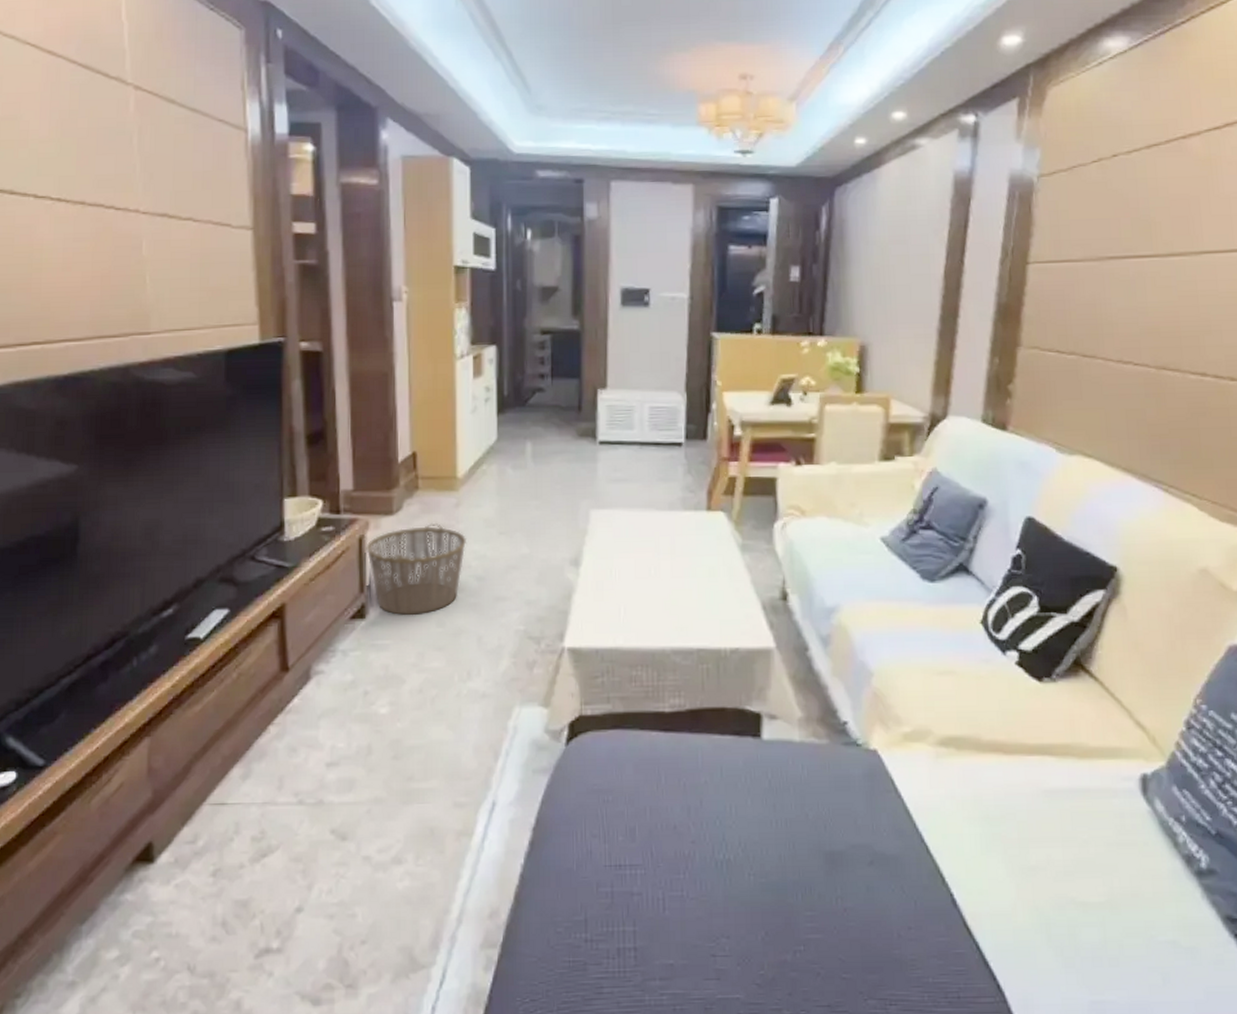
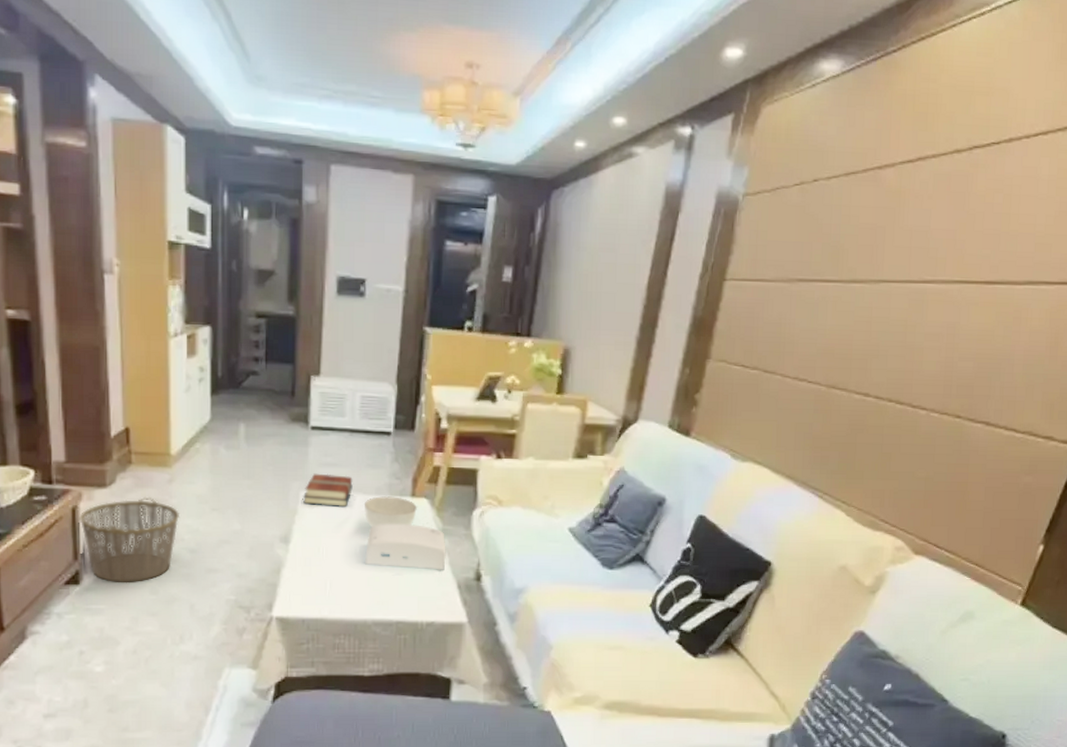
books: none [593,490,645,526] -> present [303,473,353,508]
bowl: none [657,511,714,546] -> present [364,496,417,528]
tissue dispenser: none [660,540,748,591] -> present [365,523,446,571]

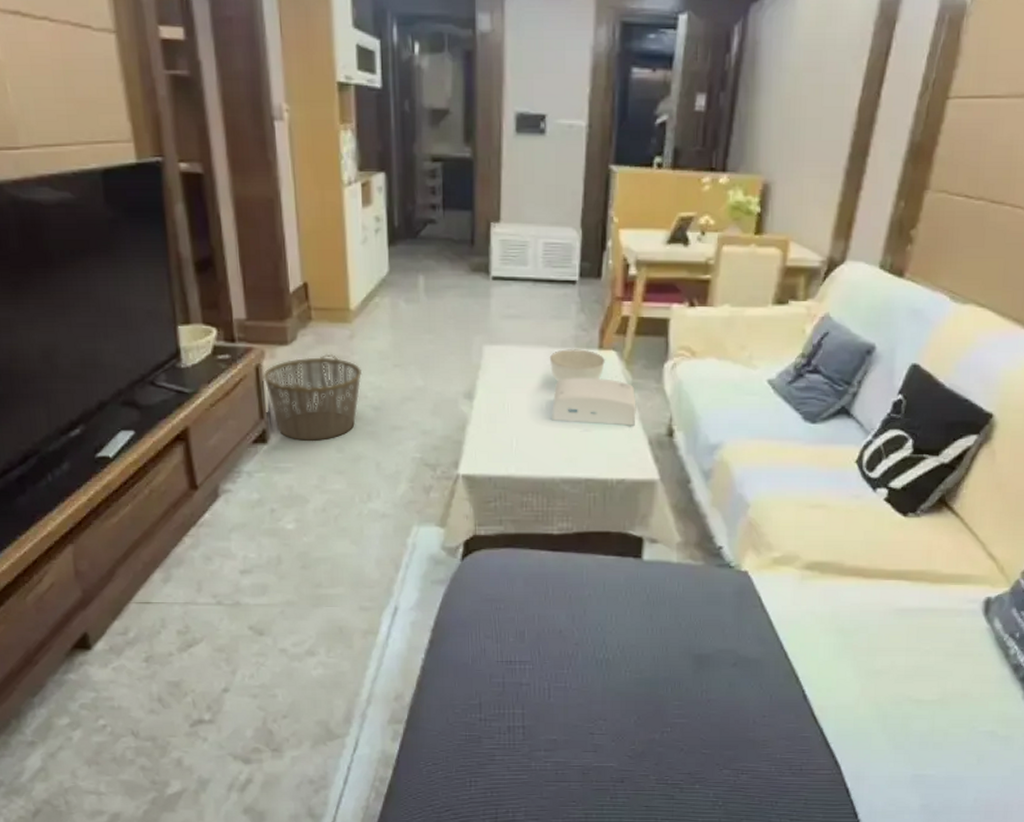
books: present [303,473,353,508] -> none [486,326,537,362]

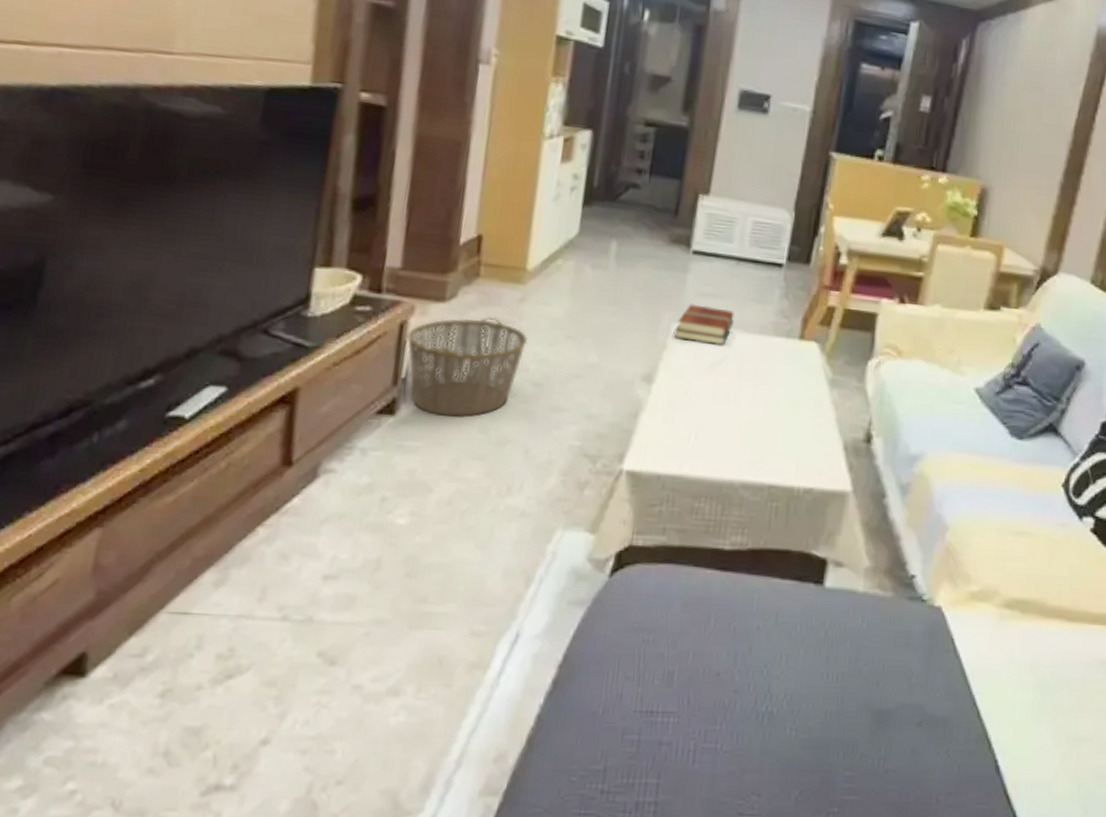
books: none [486,326,537,362] -> present [674,304,735,346]
bowl: present [549,349,605,382] -> none [744,335,805,373]
tissue dispenser: present [552,377,636,427] -> none [739,368,834,428]

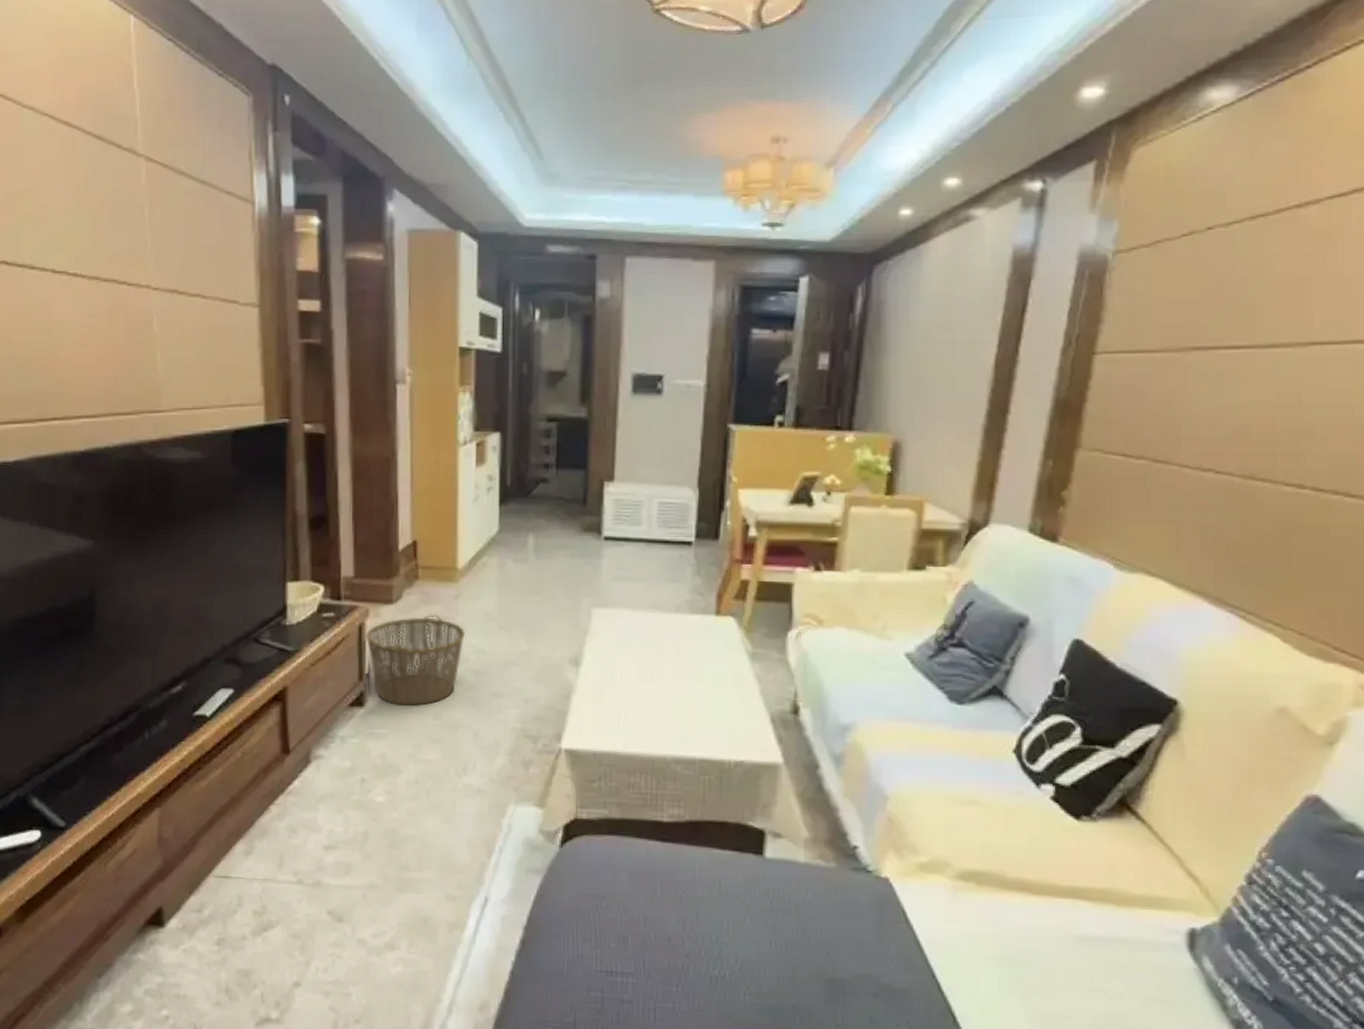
books: present [674,304,735,346] -> none [595,588,650,627]

